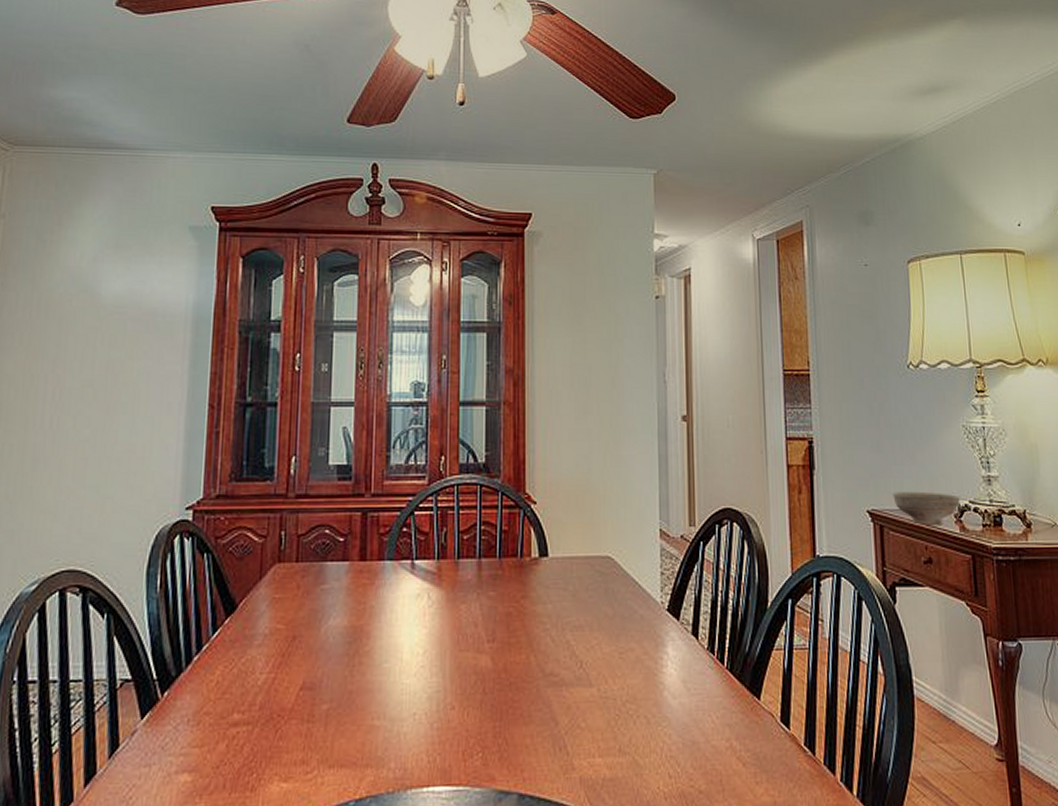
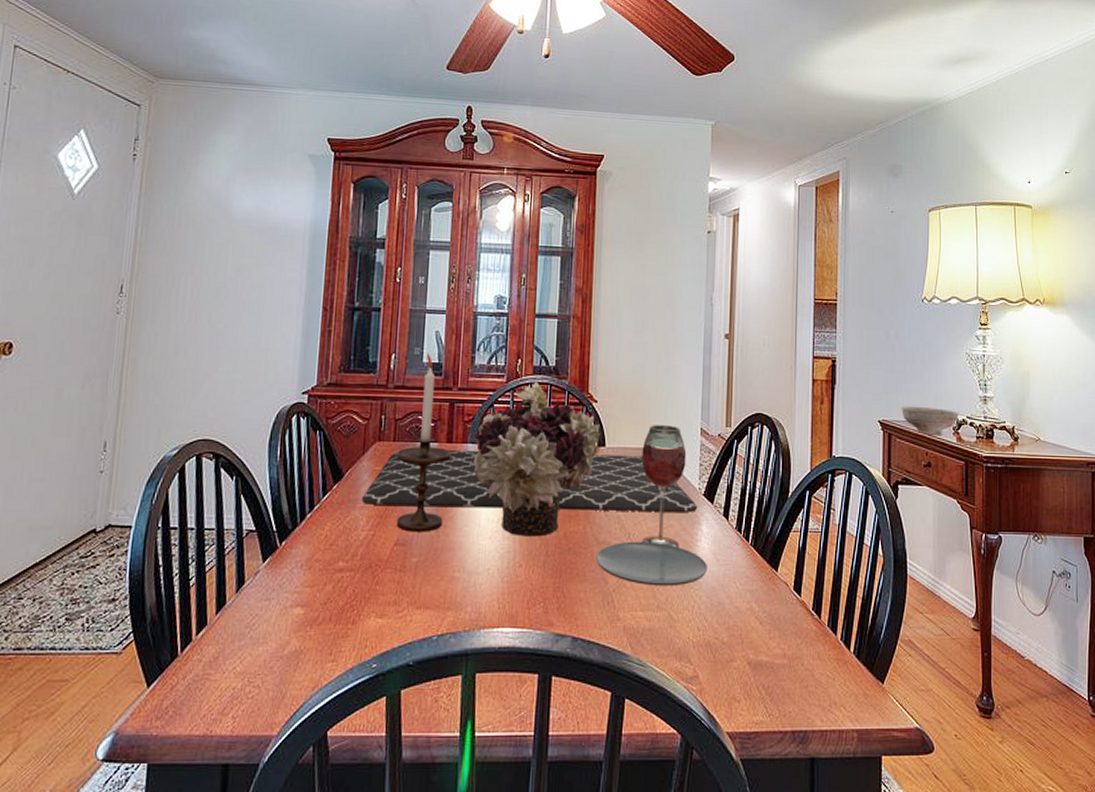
placemat: none [260,566,662,641] -> present [362,449,698,512]
candlestick: none [300,452,366,672] -> present [396,352,451,532]
flower arrangement: none [392,482,541,672] -> present [474,382,600,537]
plate: none [543,670,678,725] -> present [596,541,708,586]
wineglass: none [592,528,645,676] -> present [641,425,687,548]

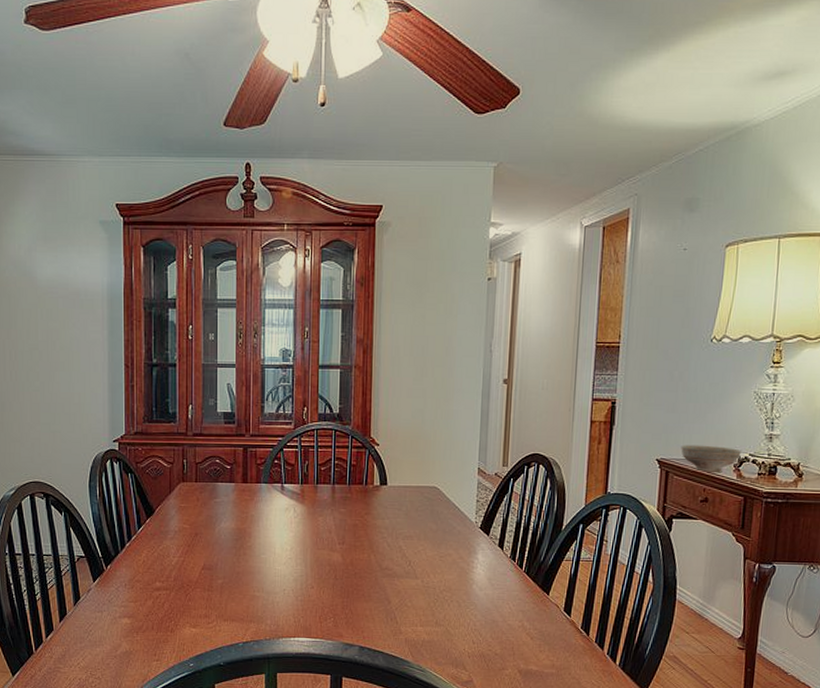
placemat: present [362,449,698,512] -> none [172,488,475,543]
candlestick: present [396,352,451,532] -> none [199,403,247,559]
flower arrangement: present [474,382,600,537] -> none [266,428,382,563]
plate: present [596,541,708,586] -> none [380,568,484,606]
wineglass: present [641,425,687,548] -> none [421,465,464,574]

